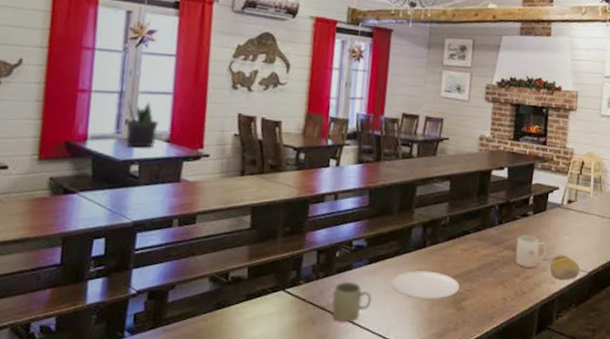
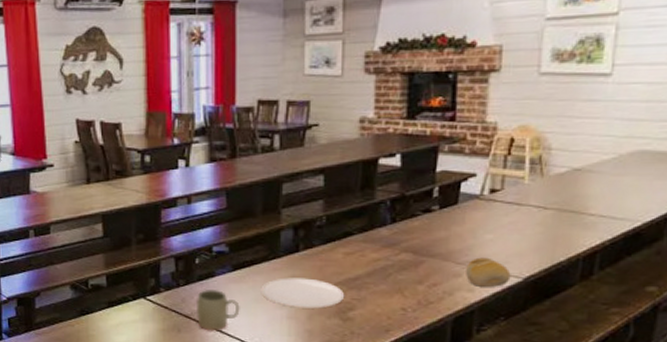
mug: present [515,235,548,268] -> none [416,235,462,273]

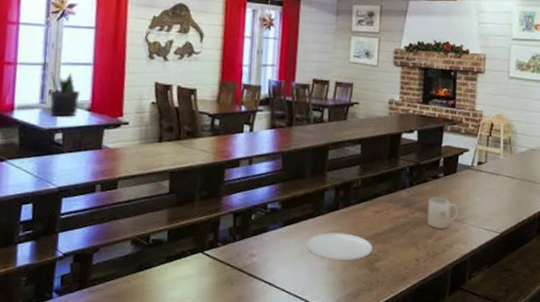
mug: present [197,290,240,331] -> none [249,244,287,284]
mug: none [416,235,462,273] -> present [427,197,459,229]
bread roll: present [466,257,511,287] -> none [461,216,492,240]

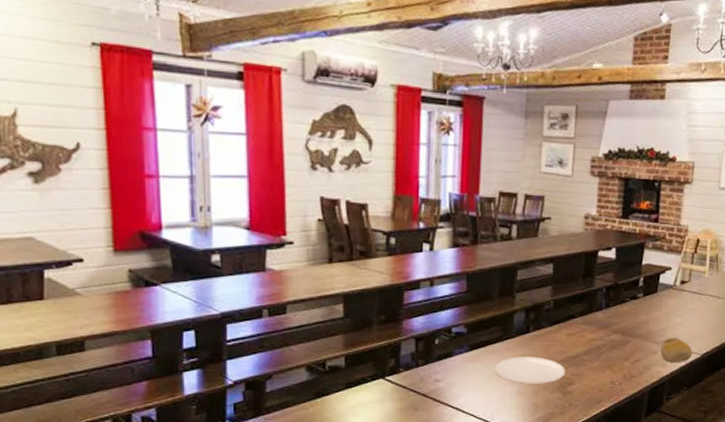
planter: present [50,71,80,117] -> none [199,185,236,236]
mug: present [427,197,459,229] -> none [624,318,659,351]
bread roll: none [461,216,492,240] -> present [660,338,693,362]

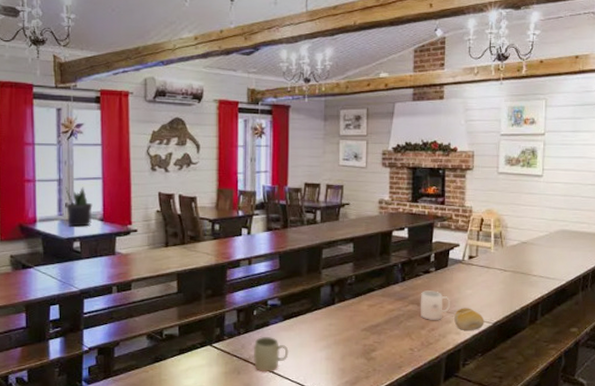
planter: none [199,185,236,236] -> present [65,186,93,227]
mug: none [434,369,475,409] -> present [254,337,289,373]
plate: present [494,356,566,384] -> none [305,326,369,351]
mug: none [624,318,659,351] -> present [420,290,451,320]

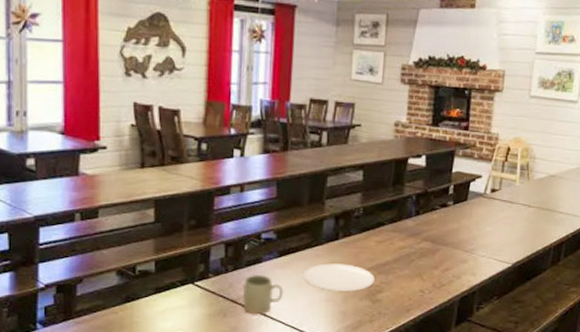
planter: present [65,186,93,227] -> none [16,90,51,141]
plate: none [305,326,369,351] -> present [303,263,375,292]
mug: present [420,290,451,320] -> none [433,226,469,259]
bread roll: present [454,308,485,330] -> none [470,246,504,271]

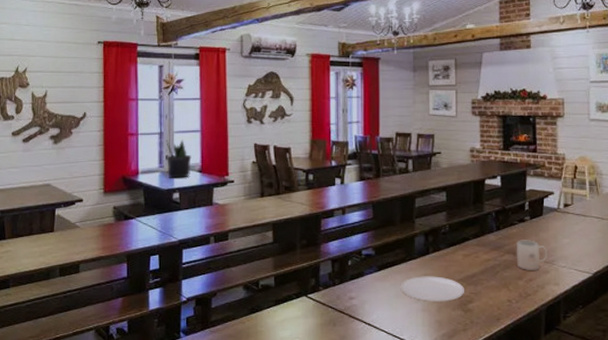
planter: none [16,90,51,141] -> present [166,139,192,178]
mug: present [243,275,284,315] -> none [349,288,384,324]
mug: none [433,226,469,259] -> present [516,240,548,270]

